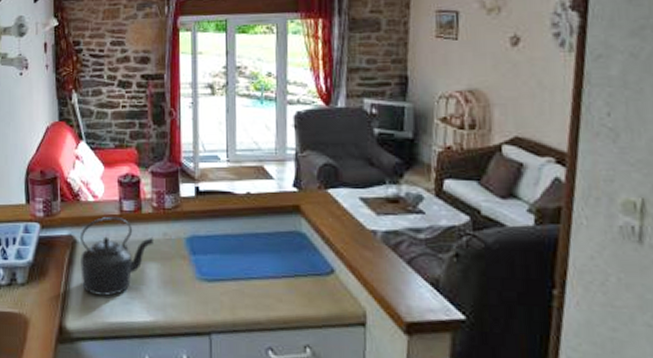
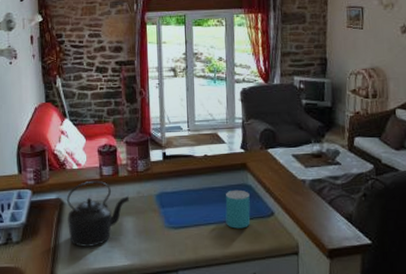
cup: none [272,238,304,287] -> present [225,189,251,229]

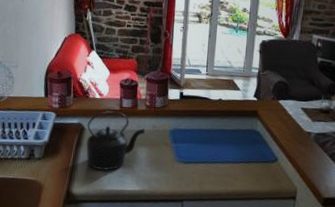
cup: present [225,189,251,229] -> none [232,134,257,170]

